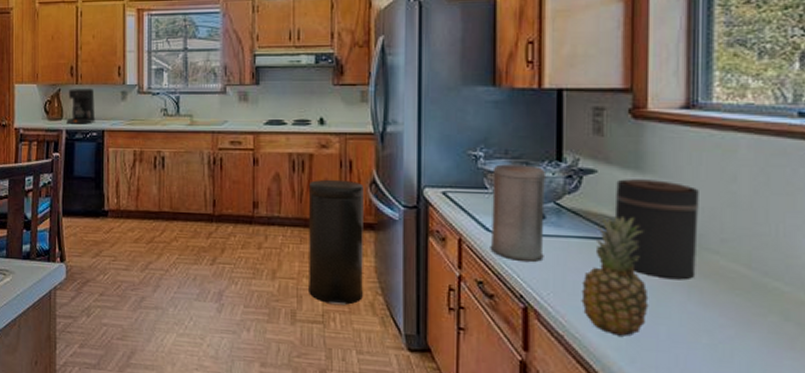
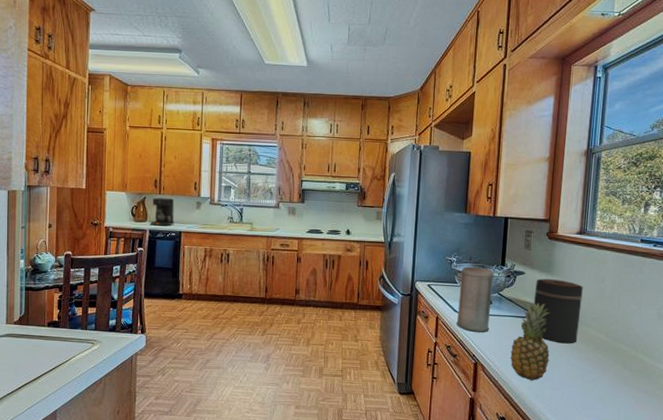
pedal bin: present [308,179,364,306] -> none [333,274,375,364]

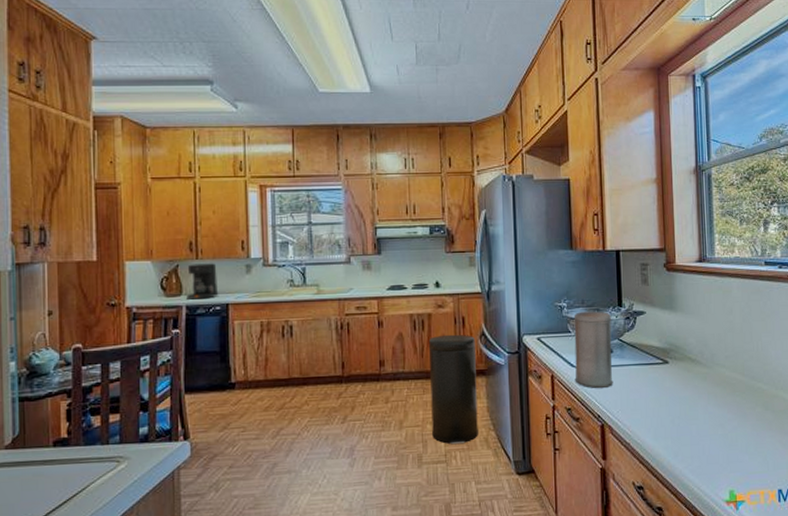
pedal bin: none [333,274,375,364] -> present [428,334,478,445]
fruit: present [510,302,550,380] -> none [640,345,684,438]
cylinder: present [534,278,583,344] -> none [659,316,712,390]

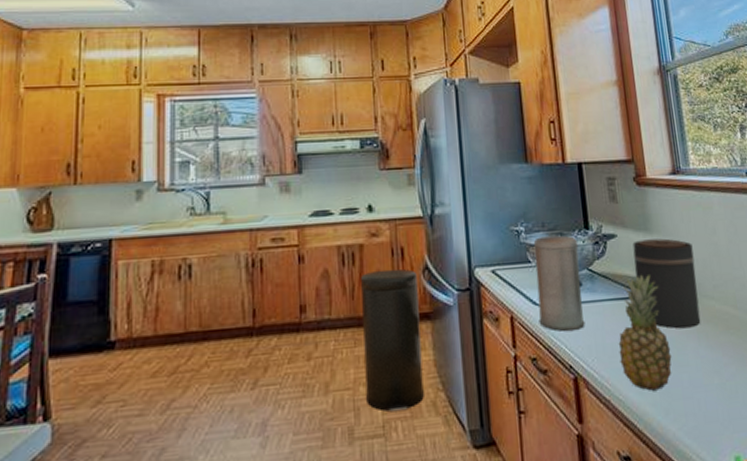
coffee maker: present [186,263,219,300] -> none [59,189,101,235]
fruit: none [640,345,684,438] -> present [618,274,672,391]
cylinder: none [659,316,712,390] -> present [632,238,701,329]

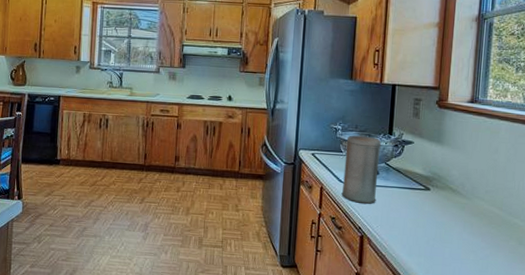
pedal bin: present [360,269,424,412] -> none [213,141,257,235]
fruit: present [618,274,672,391] -> none [398,173,440,255]
cylinder: present [632,238,701,329] -> none [423,148,475,218]

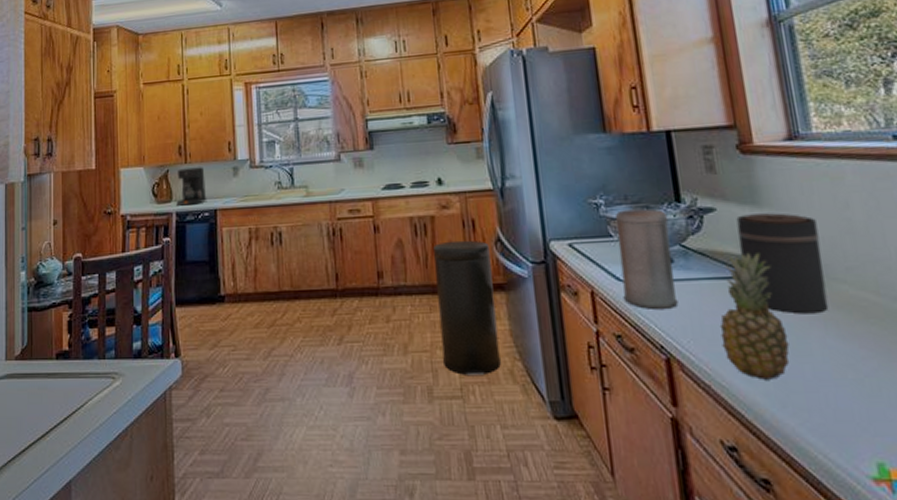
coffee maker: none [29,61,54,90] -> present [176,167,207,206]
pedal bin: none [213,141,257,235] -> present [432,240,501,377]
fruit: none [398,173,440,255] -> present [719,252,790,380]
cylinder: none [423,148,475,218] -> present [736,213,829,314]

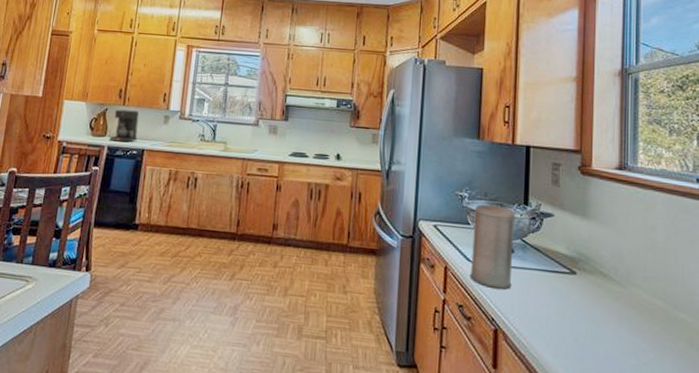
pedal bin: present [432,240,501,377] -> none [315,207,370,324]
fruit: present [719,252,790,380] -> none [540,253,591,357]
cylinder: present [736,213,829,314] -> none [567,223,628,310]

